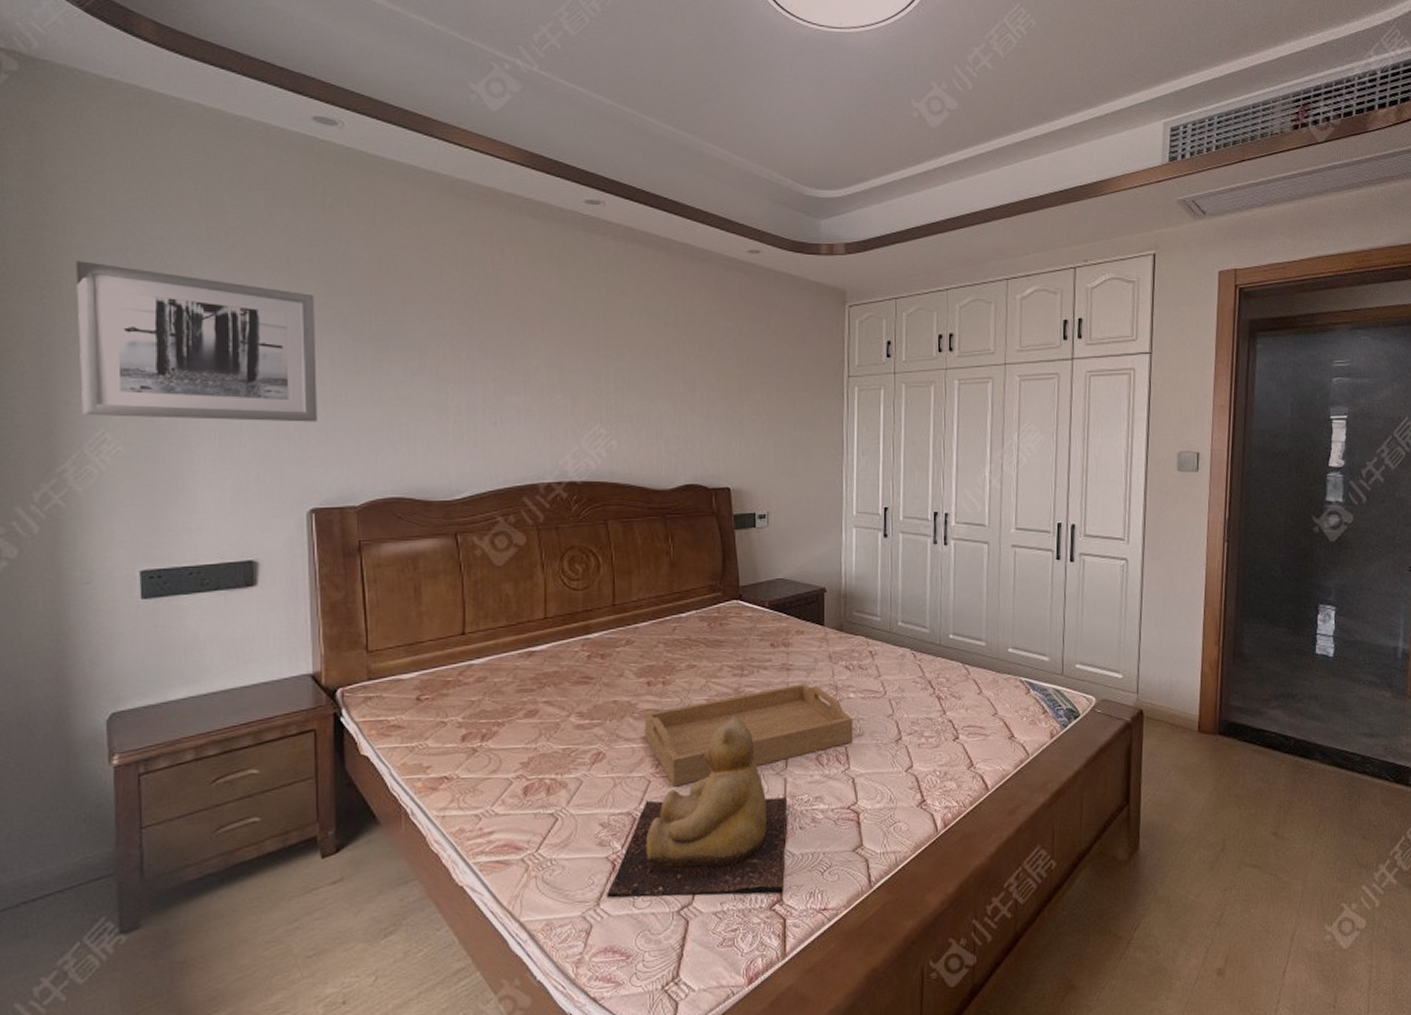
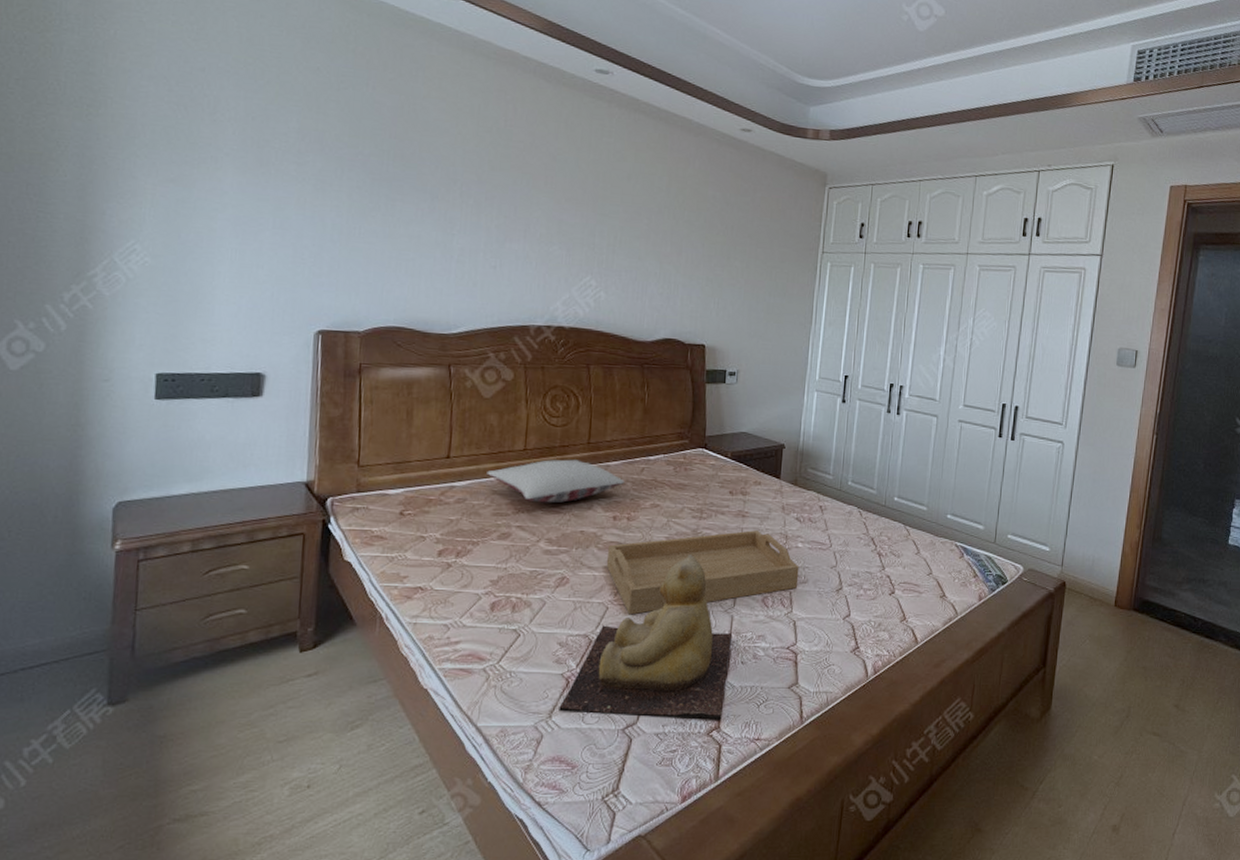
wall art: present [76,261,317,422] -> none [115,83,339,251]
pillow: none [506,624,656,674] -> present [487,459,625,504]

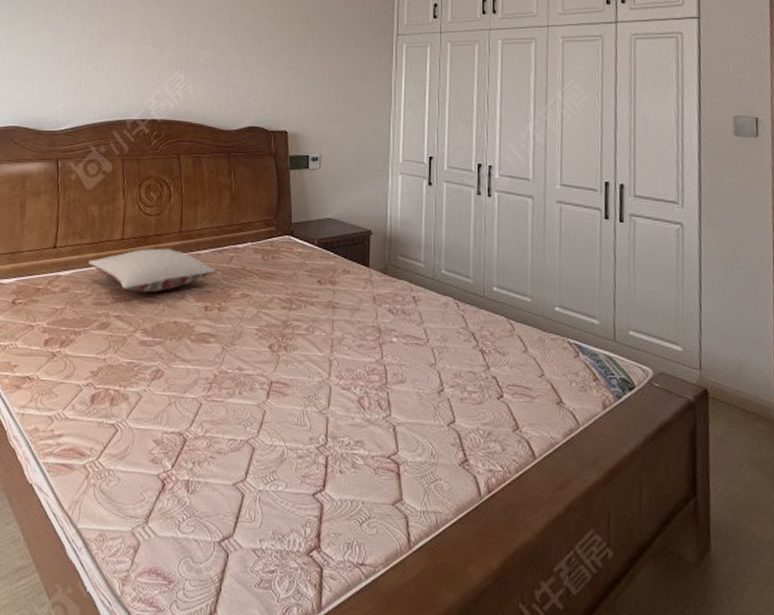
teddy bear: present [559,555,732,720] -> none [155,348,328,538]
serving tray: present [606,530,799,615] -> none [199,322,395,413]

